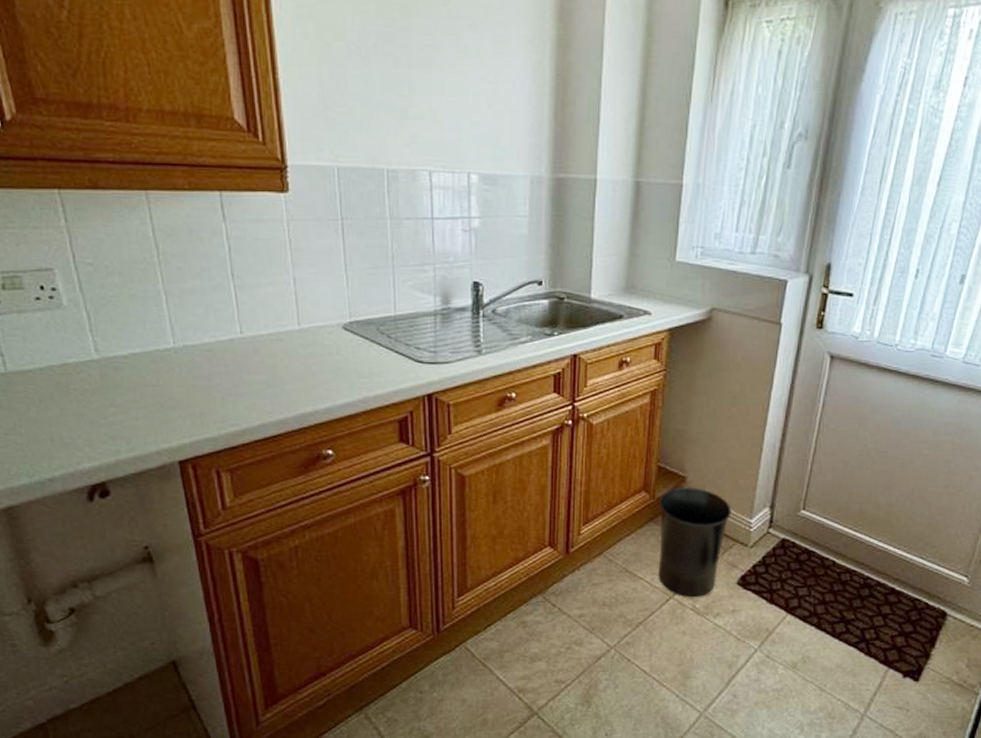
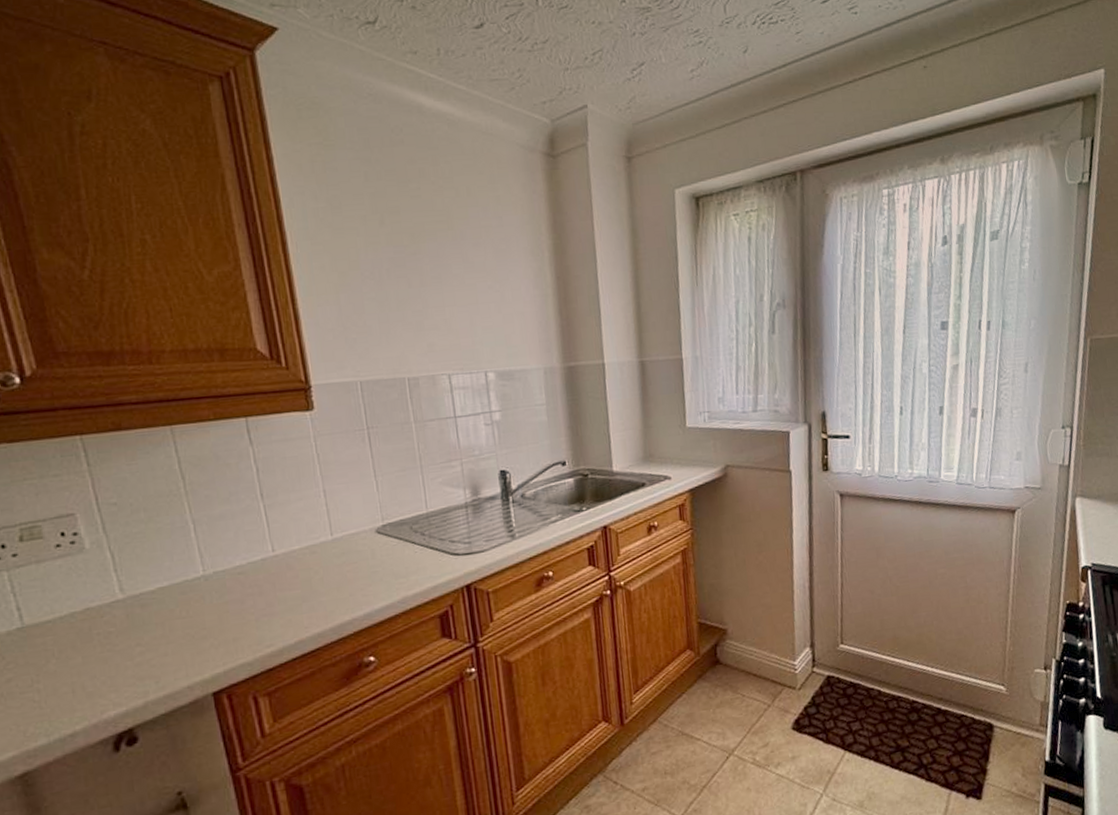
waste bin: present [658,487,732,597] -> none [704,638,775,751]

